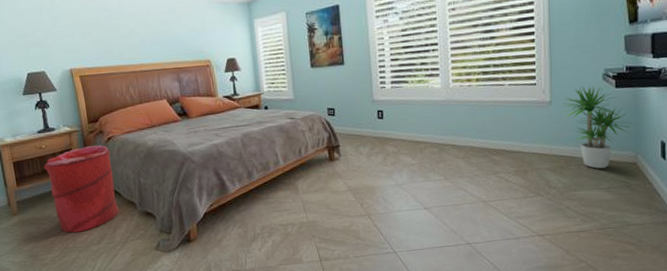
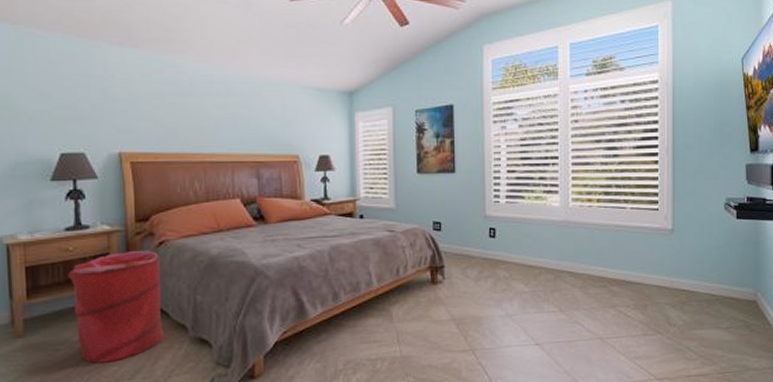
potted plant: present [560,86,633,169] -> none [682,214,753,306]

